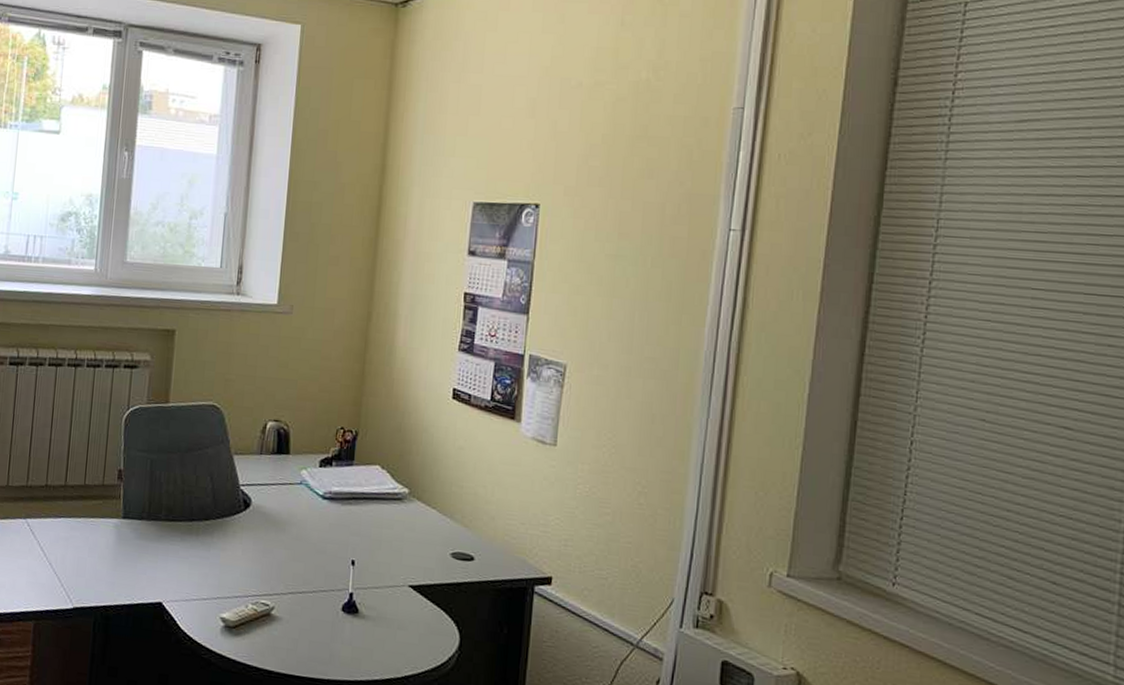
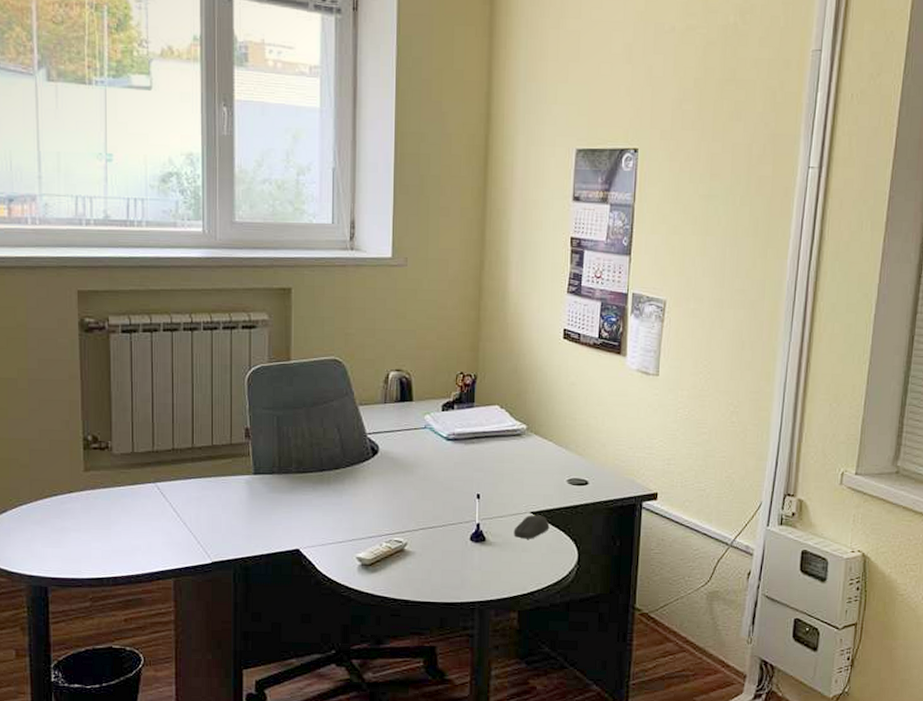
computer mouse: none [389,588,430,616] -> present [513,515,550,539]

